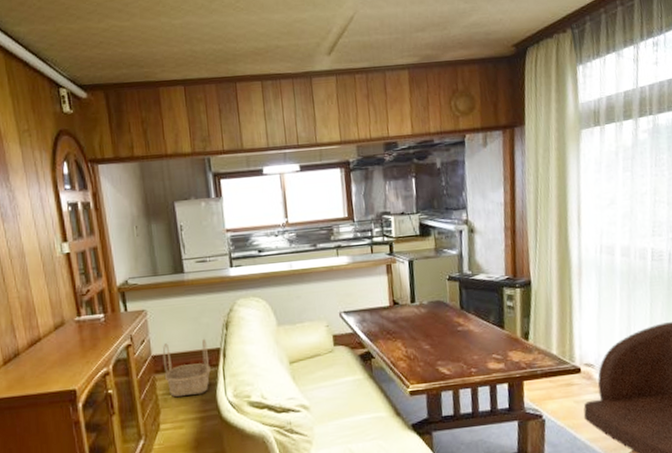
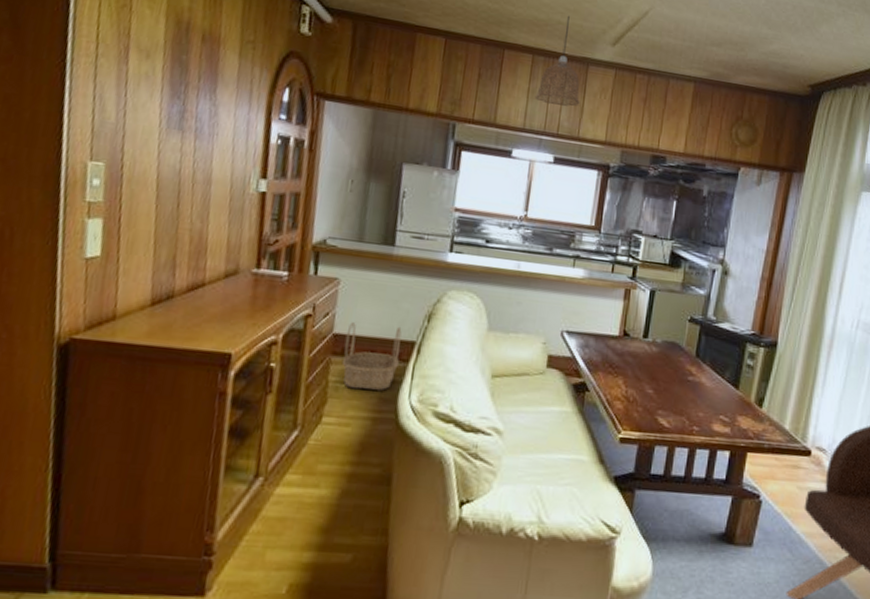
pendant lamp: none [271,38,311,121] -> present [534,15,580,106]

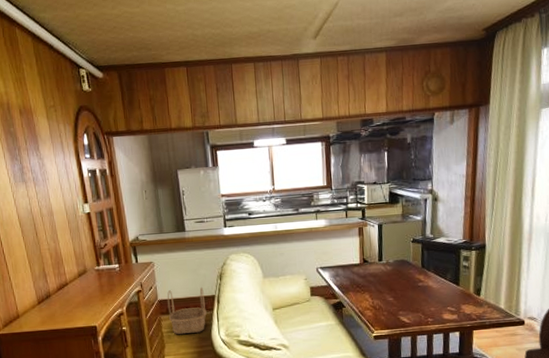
pendant lamp: present [534,15,580,106] -> none [262,23,297,99]

